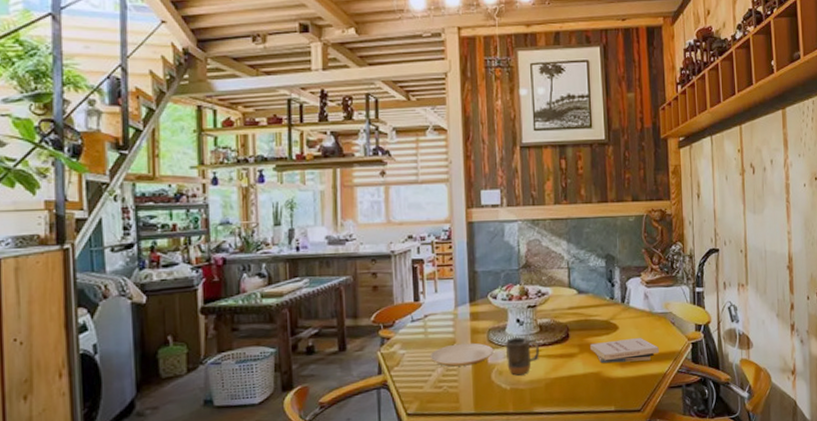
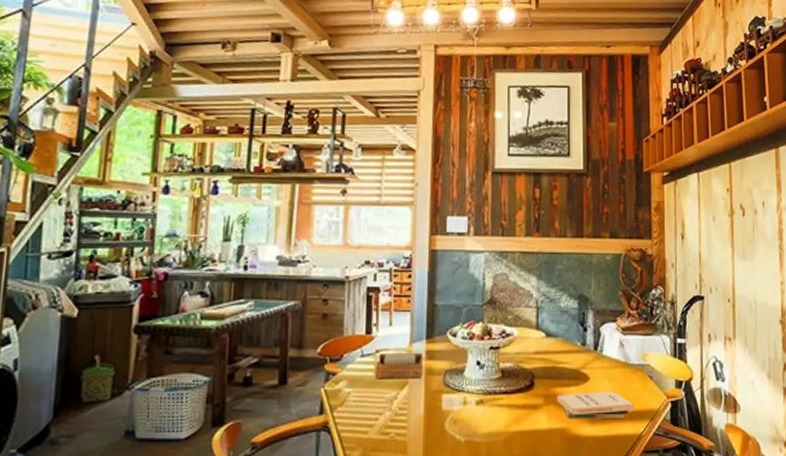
napkin holder: none [425,314,469,341] -> present [375,352,424,379]
plate: present [429,342,494,367] -> none [378,385,449,411]
mug: present [505,334,540,376] -> none [462,379,501,426]

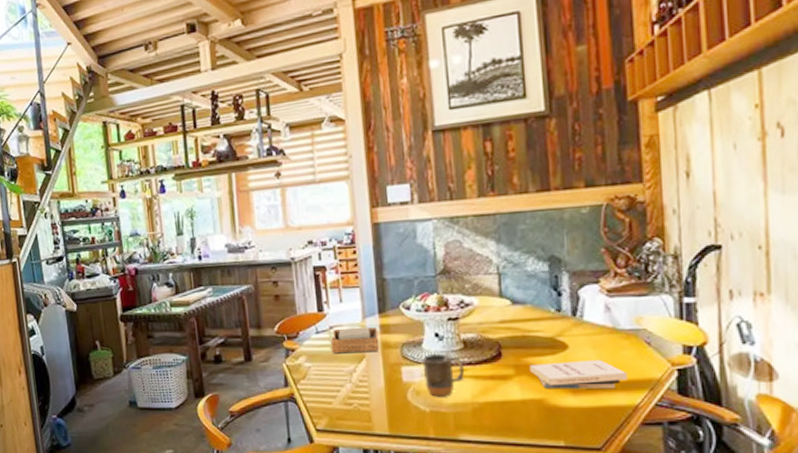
mug: none [462,379,501,426] -> present [422,351,465,397]

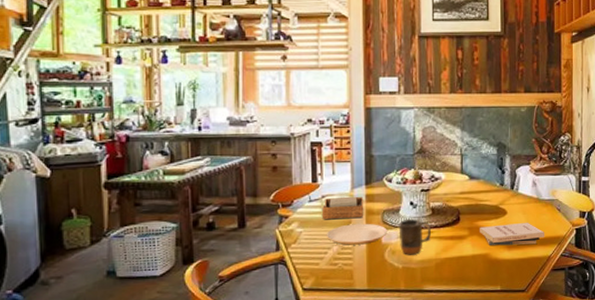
plate: none [337,358,409,383] -> present [326,223,387,246]

